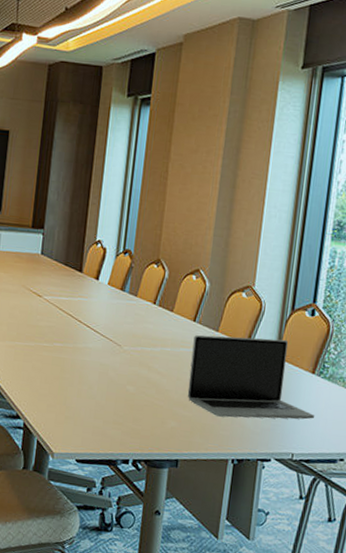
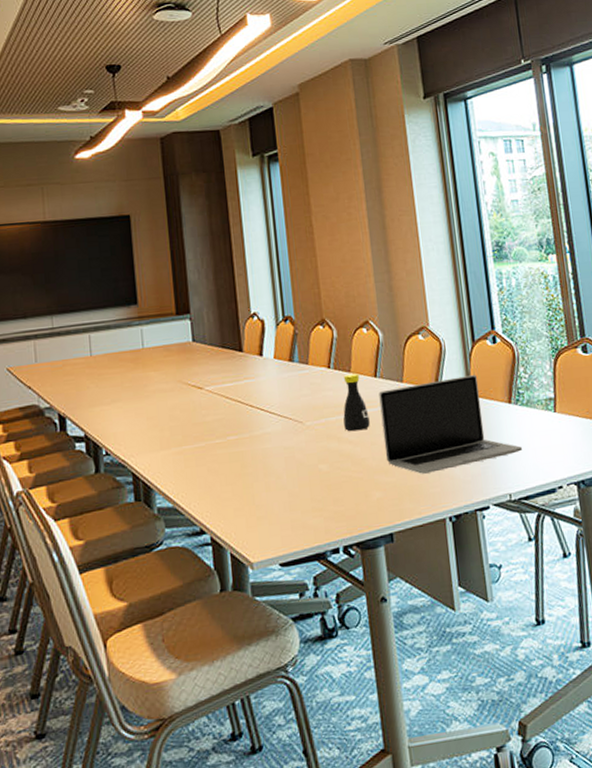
bottle: none [156,313,181,365] -> present [343,373,370,432]

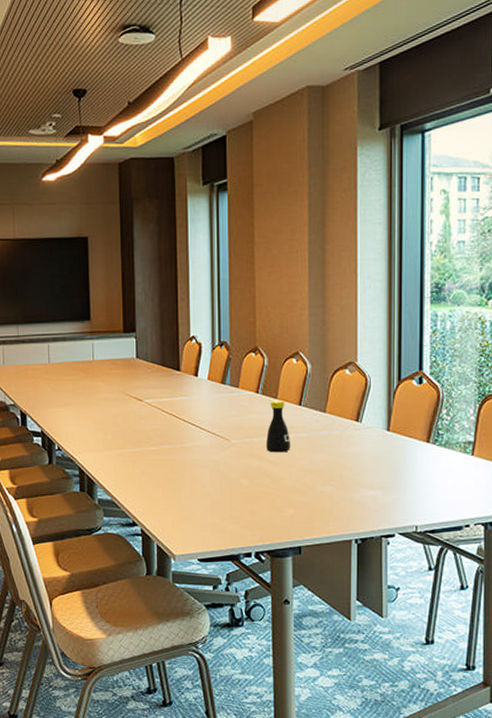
laptop: present [379,375,523,474] -> none [302,412,435,498]

